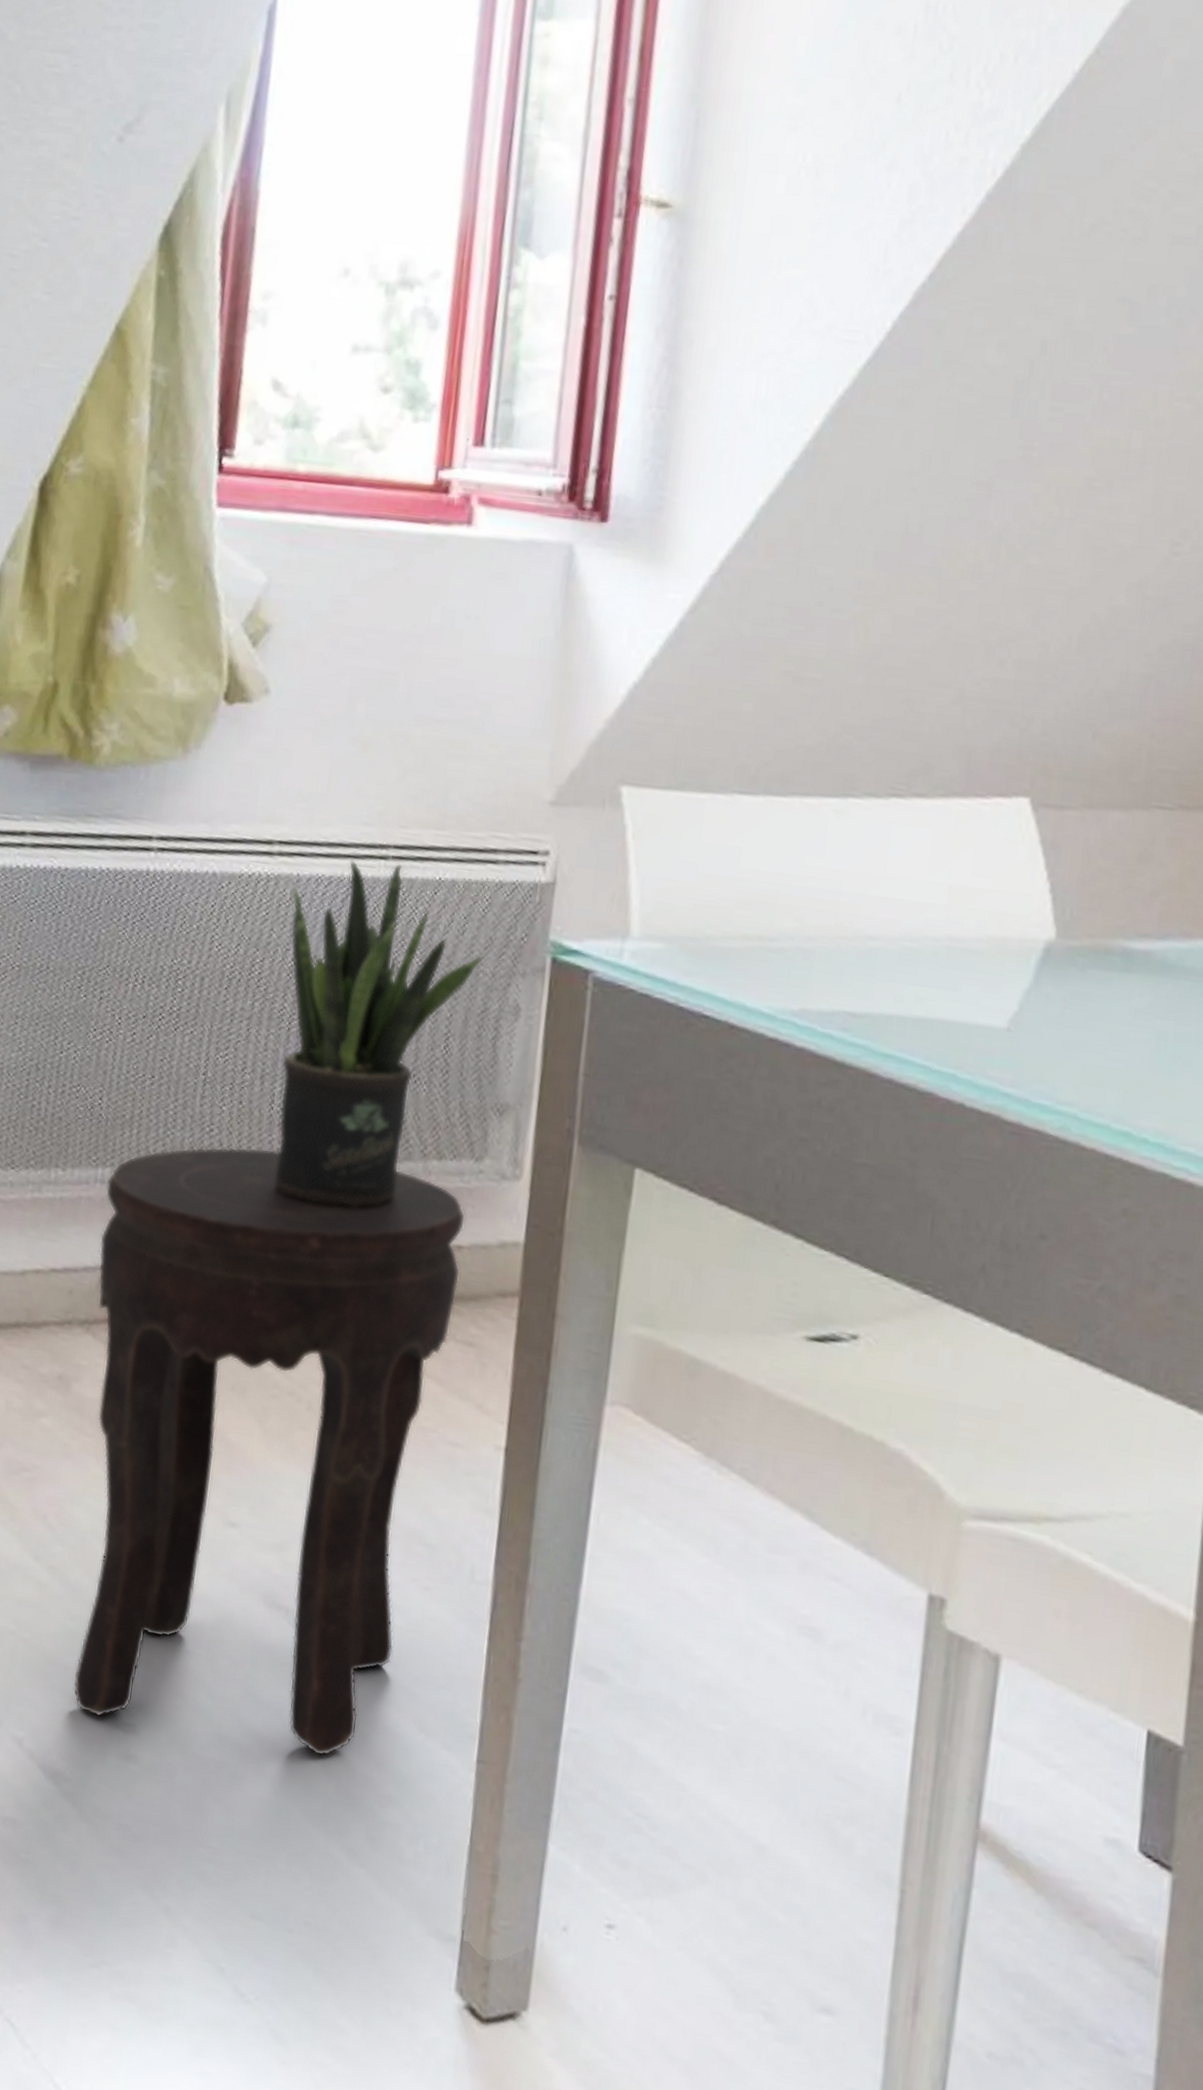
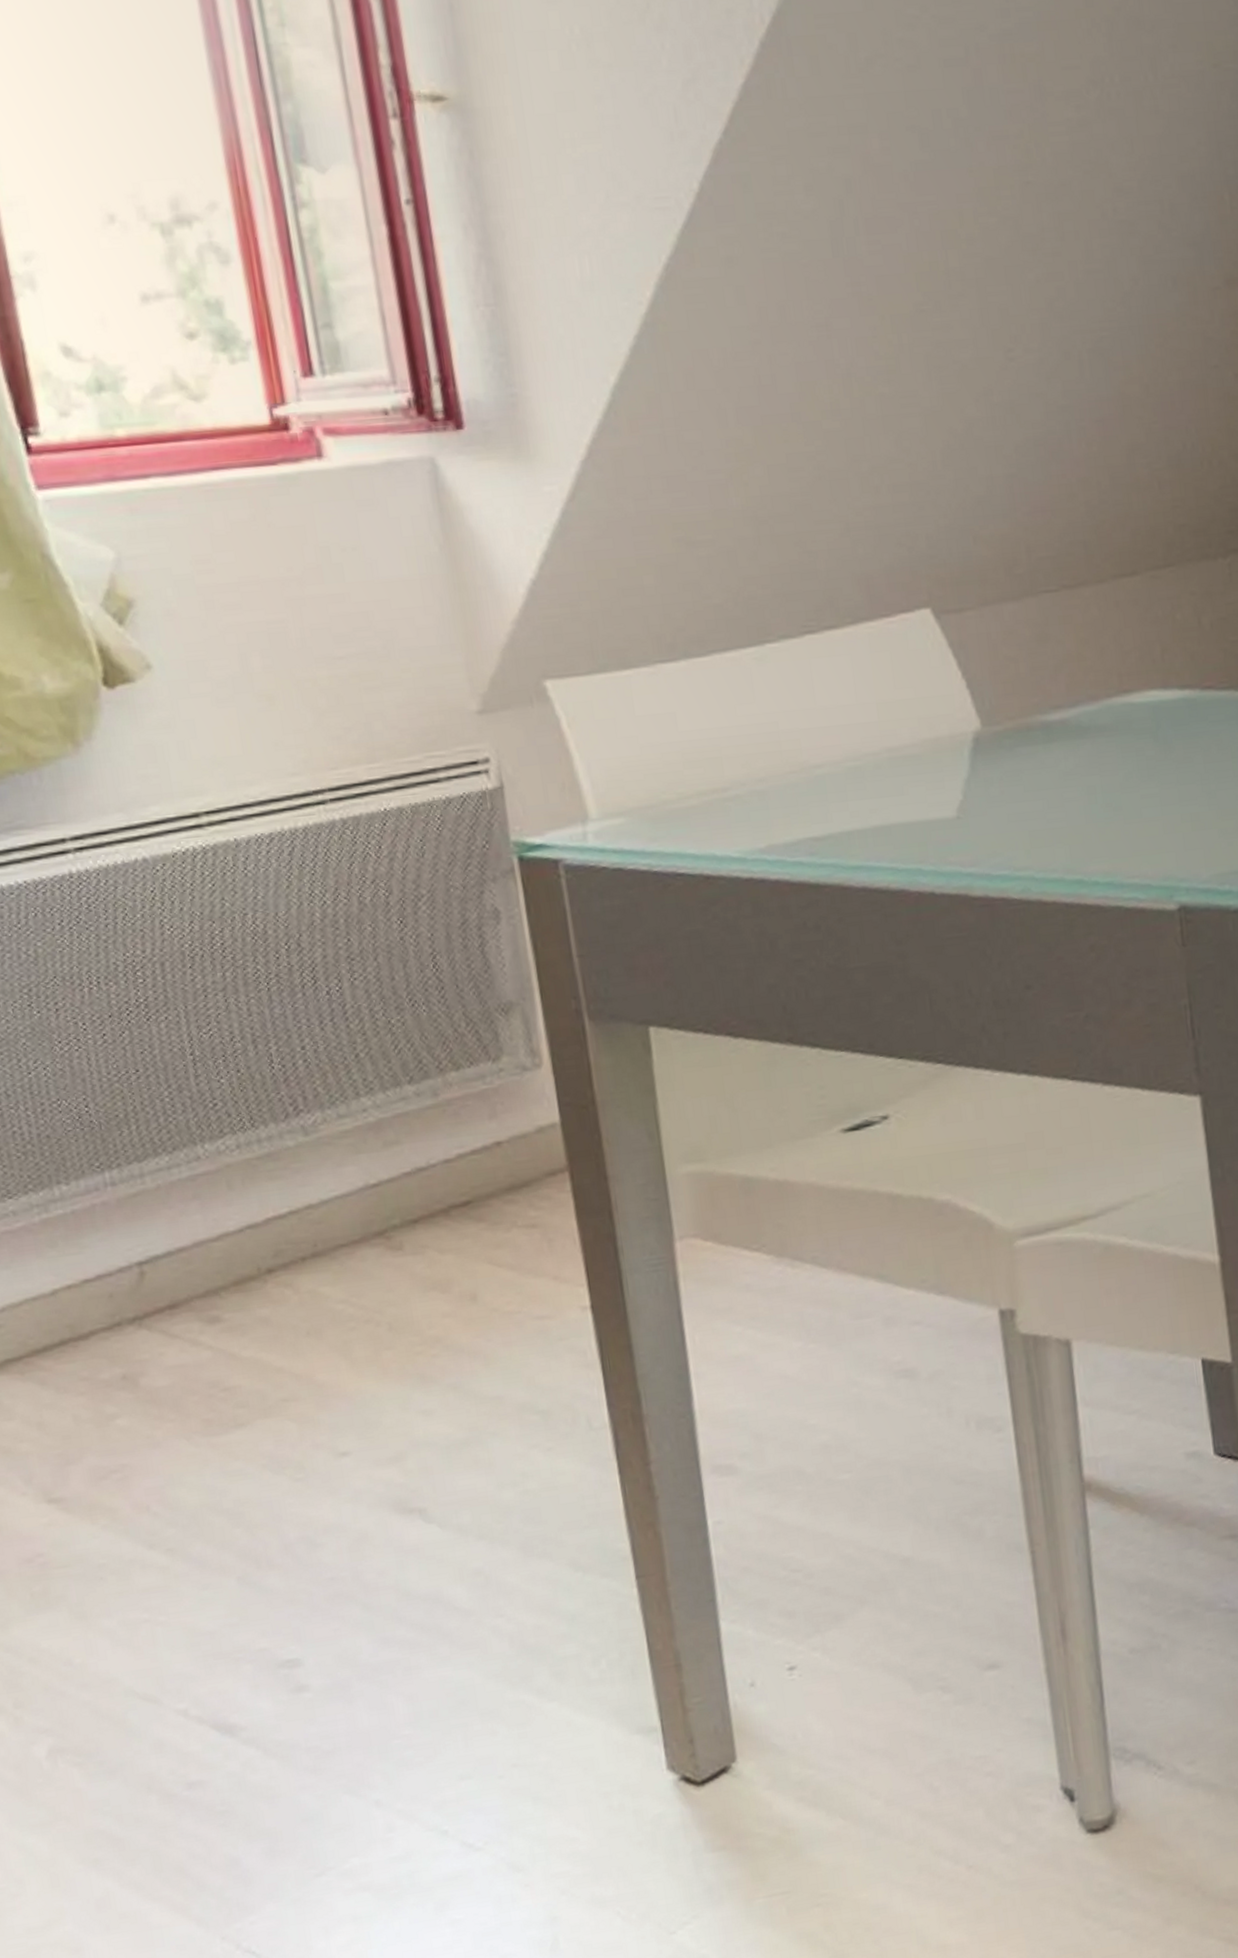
side table: present [73,1147,466,1757] -> none [117,1089,533,1666]
potted plant: present [274,859,483,1208] -> none [233,804,450,1145]

